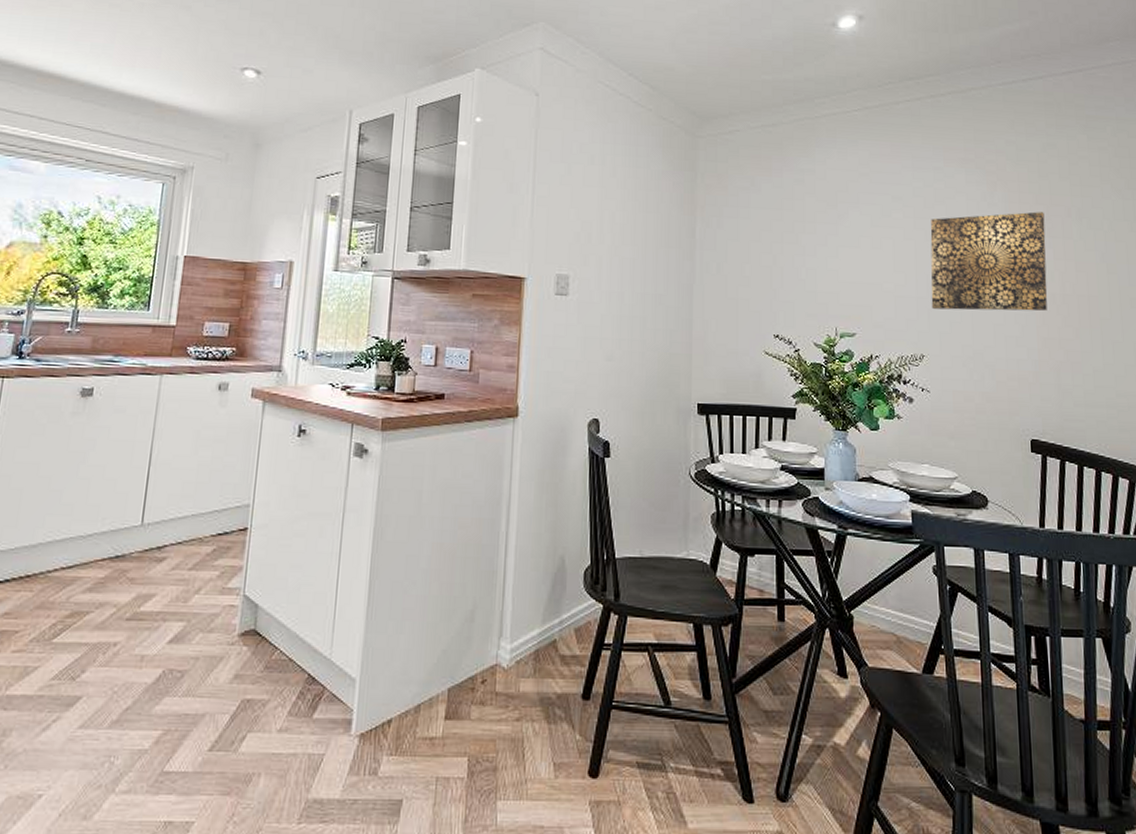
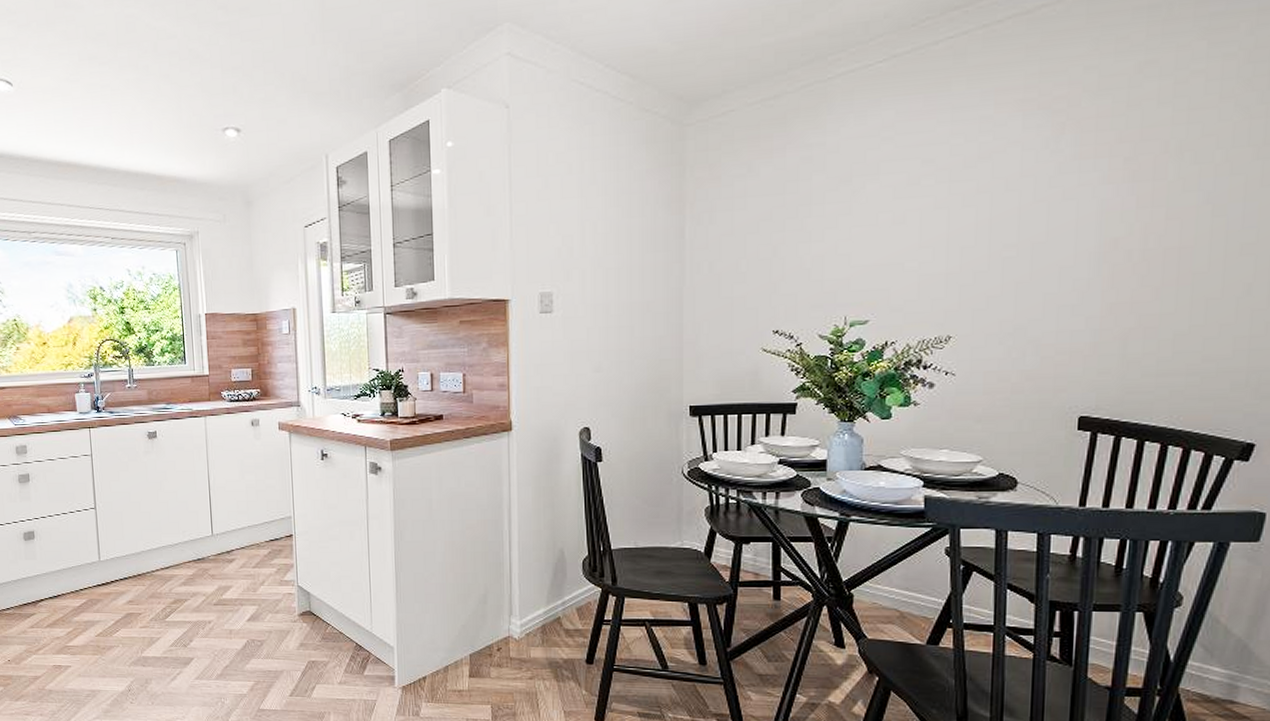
wall art: present [930,212,1047,311] -> none [964,151,1129,284]

